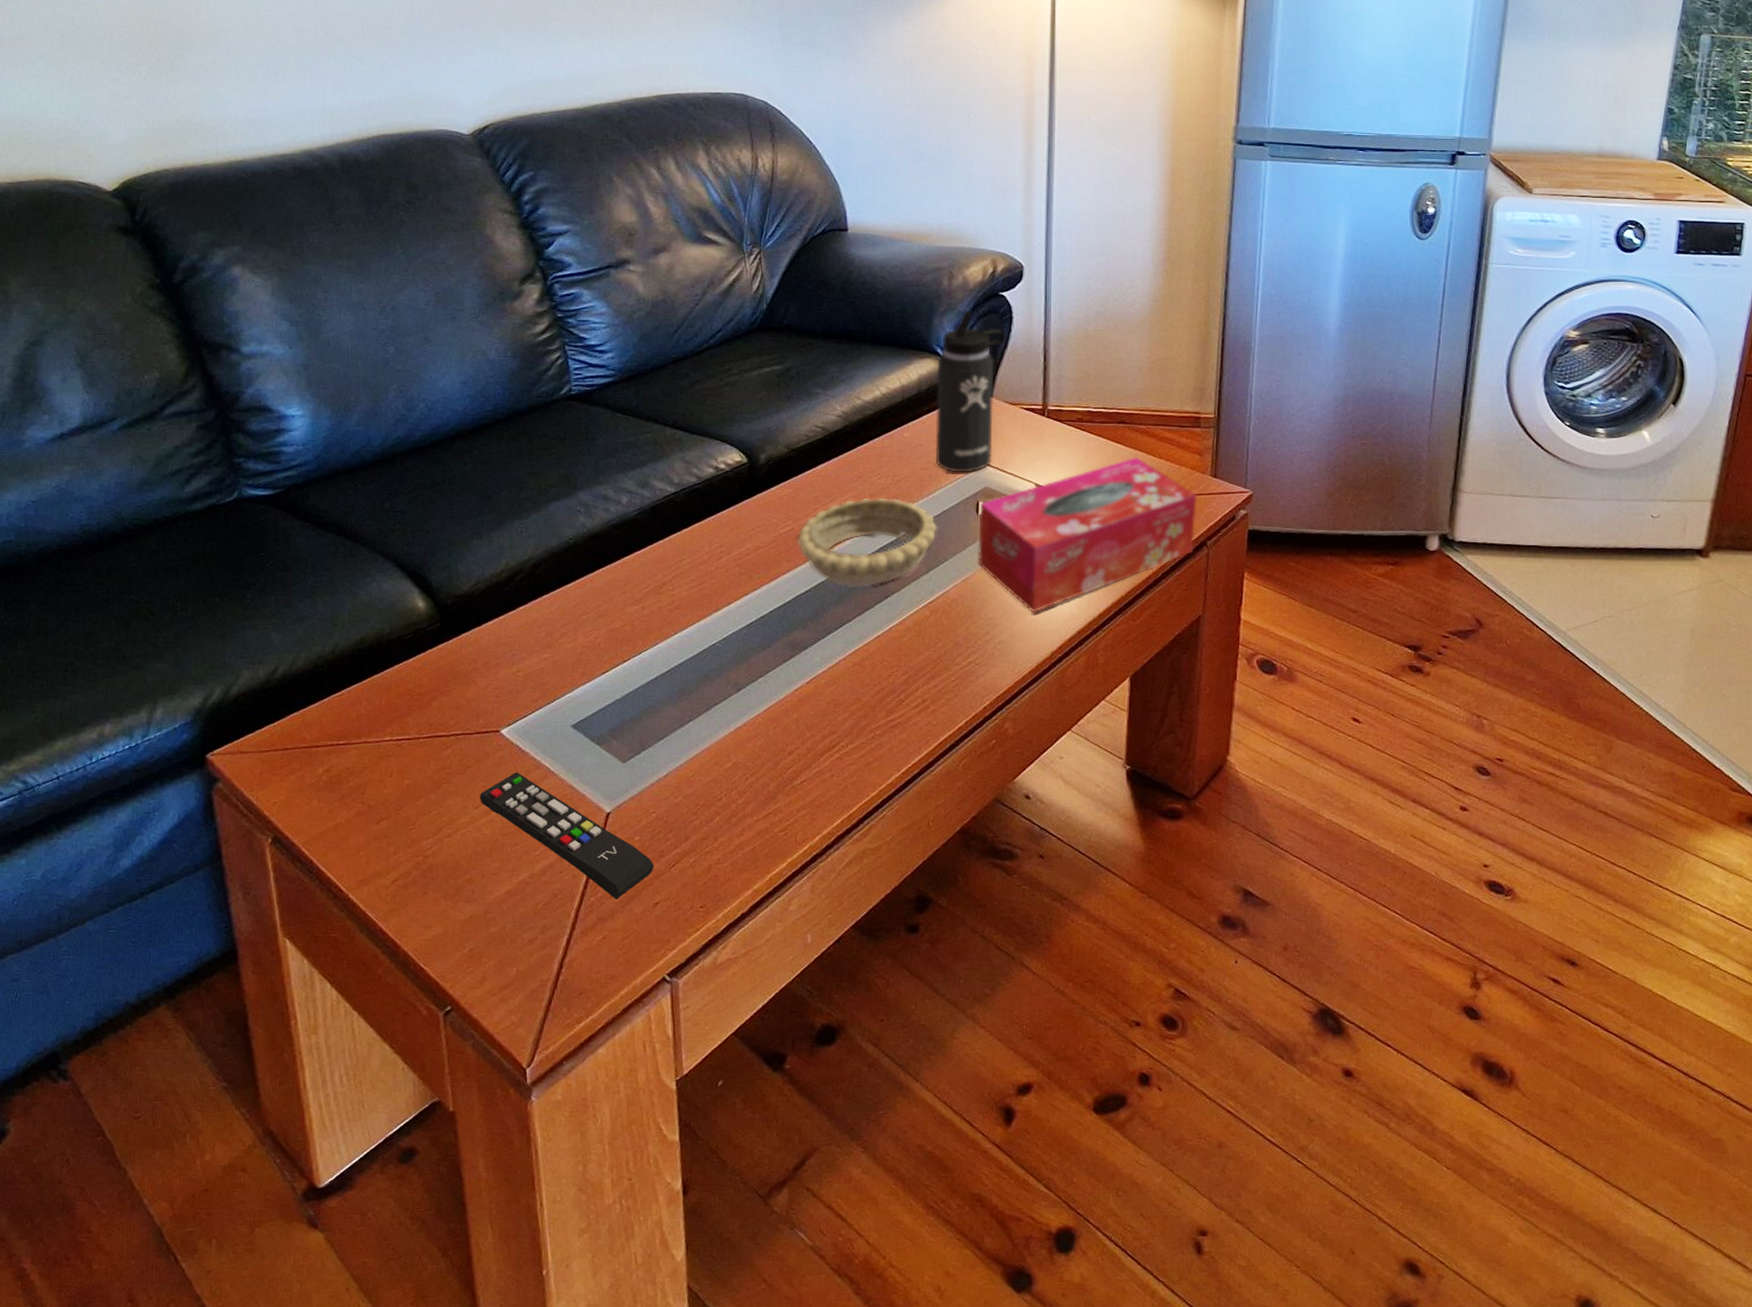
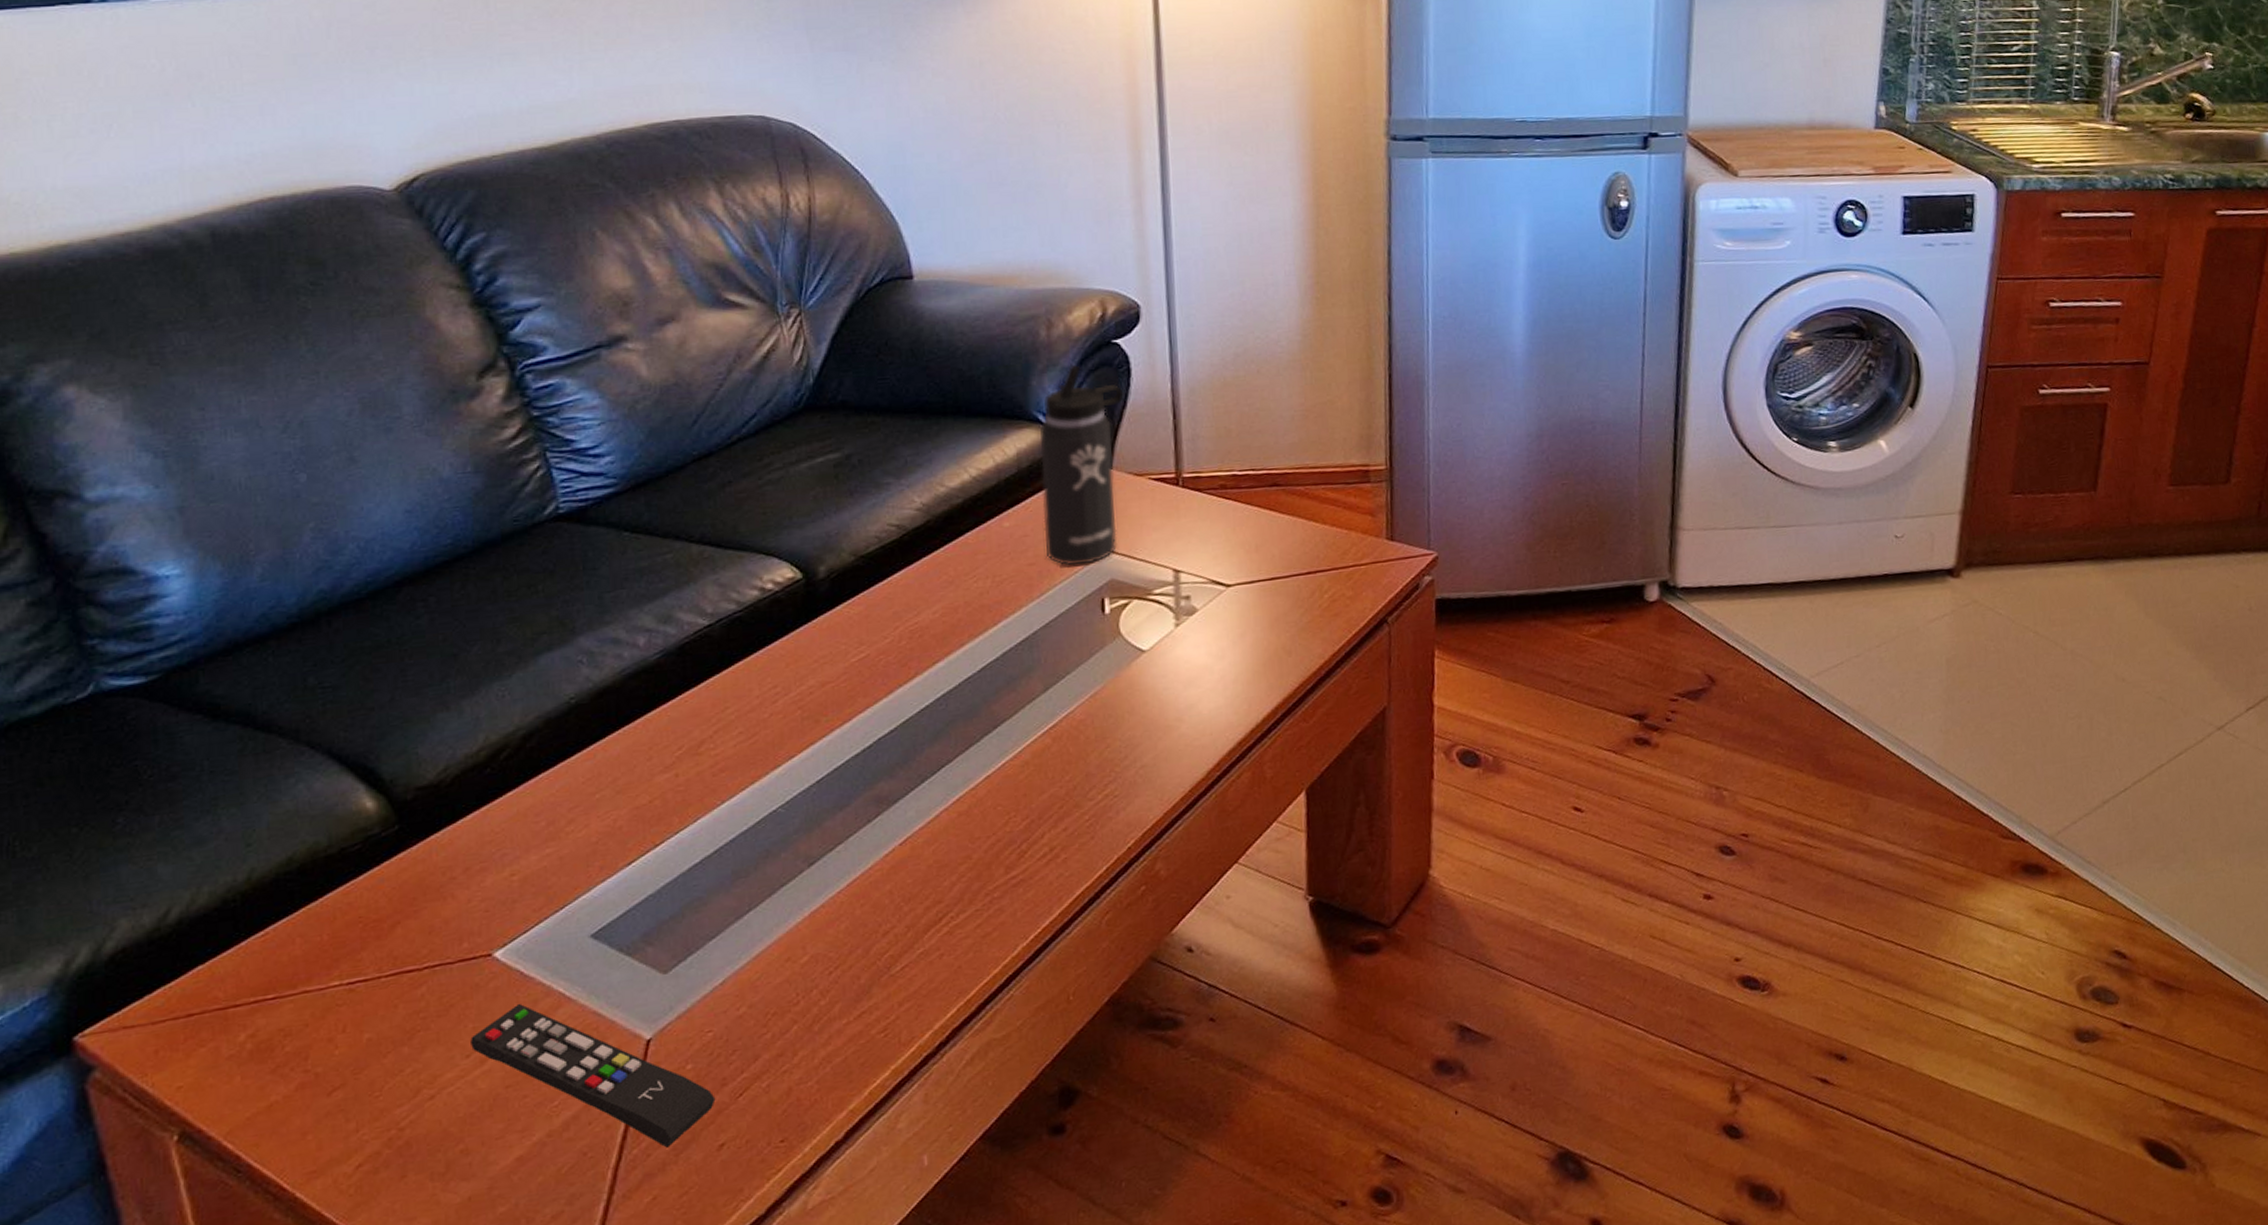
decorative bowl: present [798,497,937,586] -> none [875,603,1054,718]
tissue box: present [978,456,1197,613] -> none [1104,524,1373,727]

